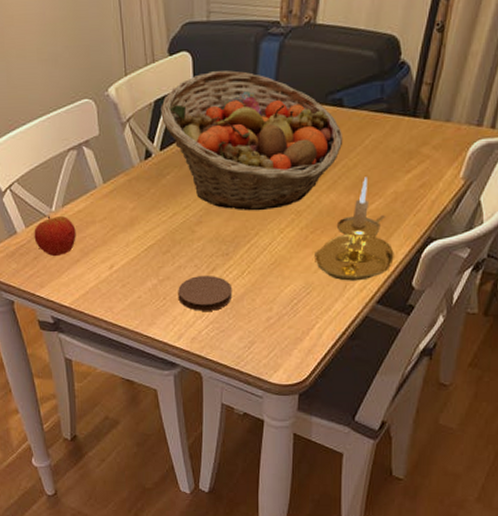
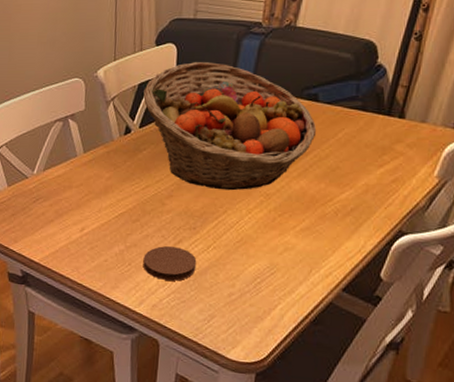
apple: present [34,215,76,257] -> none [14,177,53,215]
candle holder: present [315,177,394,281] -> none [281,168,363,267]

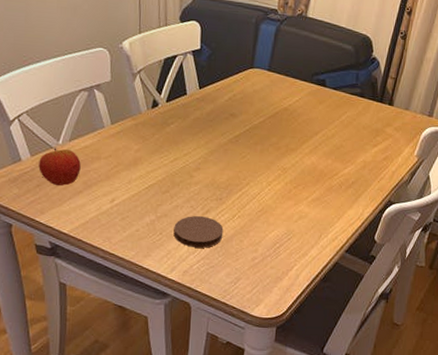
apple: none [14,177,53,215] -> present [38,147,81,186]
fruit basket: present [143,62,317,191] -> none [169,41,325,165]

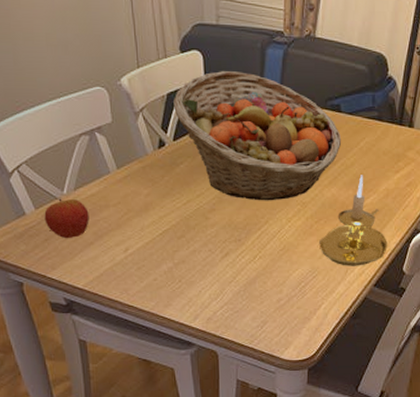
fruit basket: none [169,41,325,165] -> present [173,71,342,201]
coaster: present [173,215,224,248] -> none [193,259,245,293]
candle holder: none [296,146,361,232] -> present [319,175,387,266]

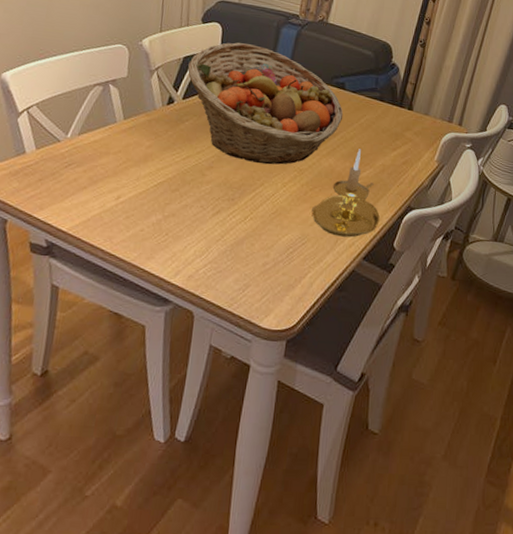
apple: present [44,198,89,239] -> none [43,141,88,181]

